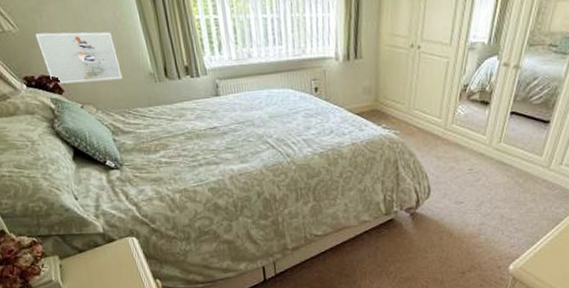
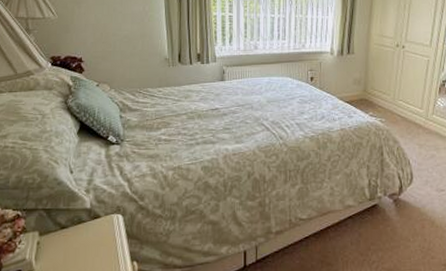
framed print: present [35,32,123,84] -> none [71,20,140,64]

